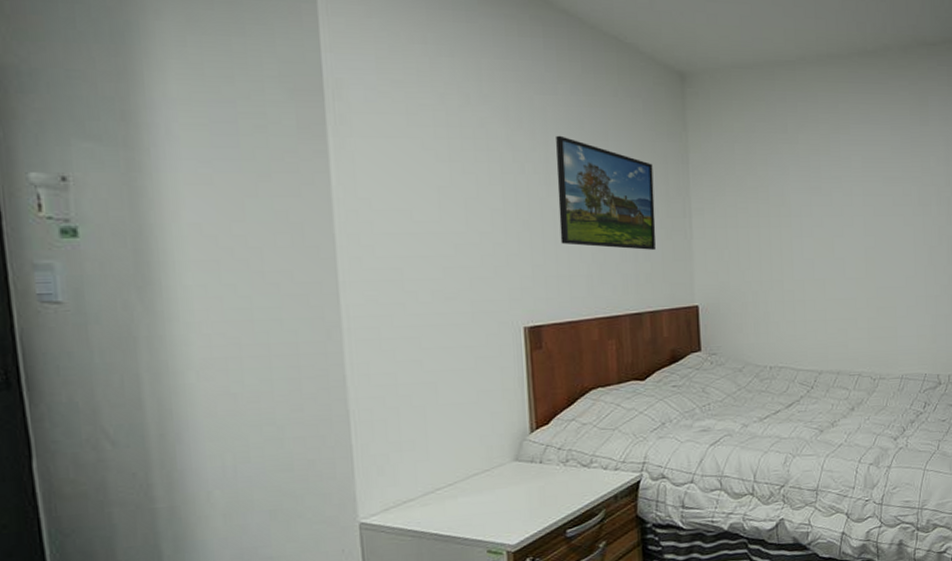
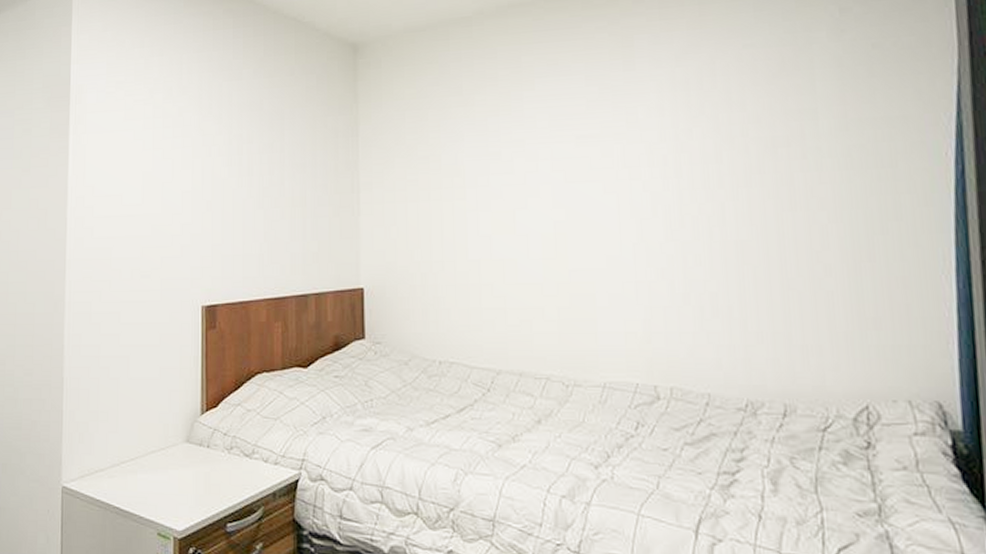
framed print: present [556,135,656,250] -> none [237,117,324,228]

